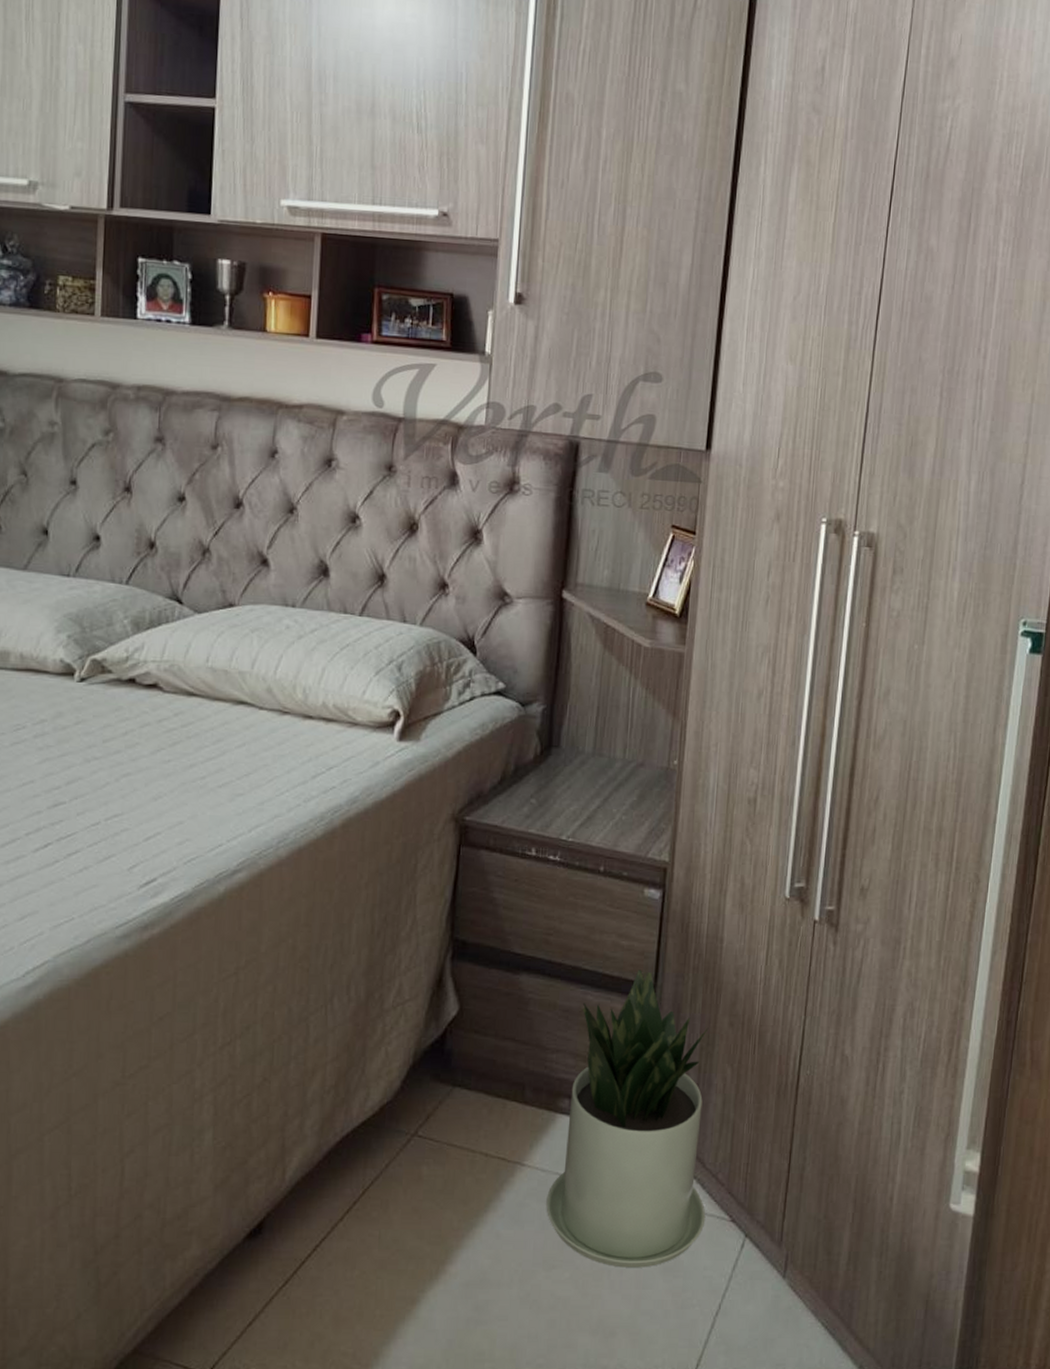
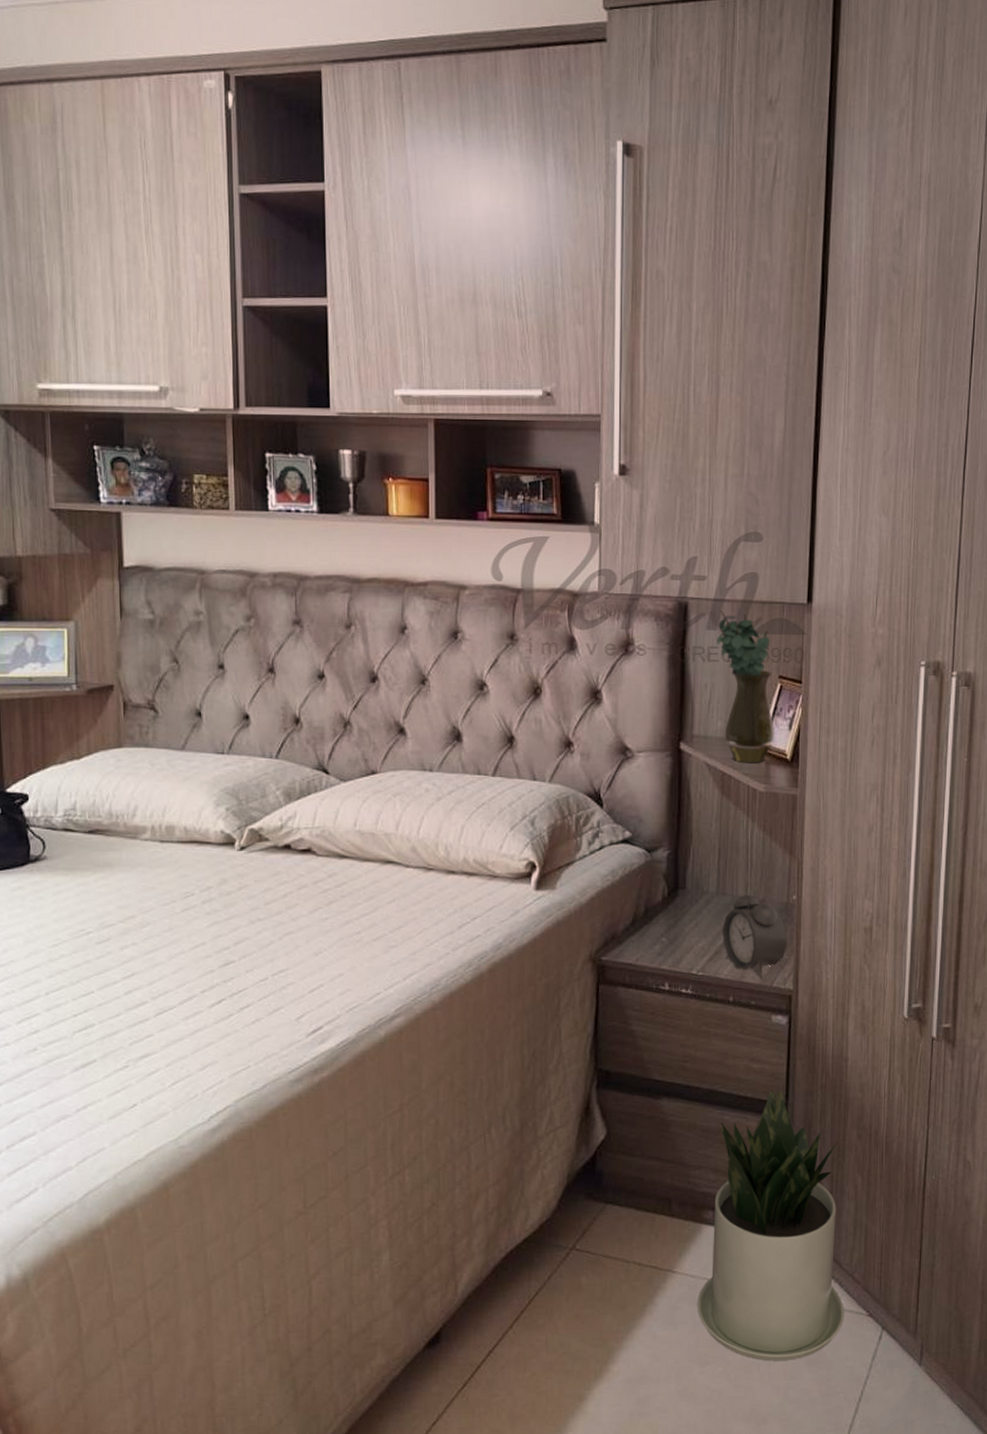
alarm clock: none [596,757,666,848] -> present [723,895,787,979]
vase: none [608,453,665,617] -> present [717,610,774,763]

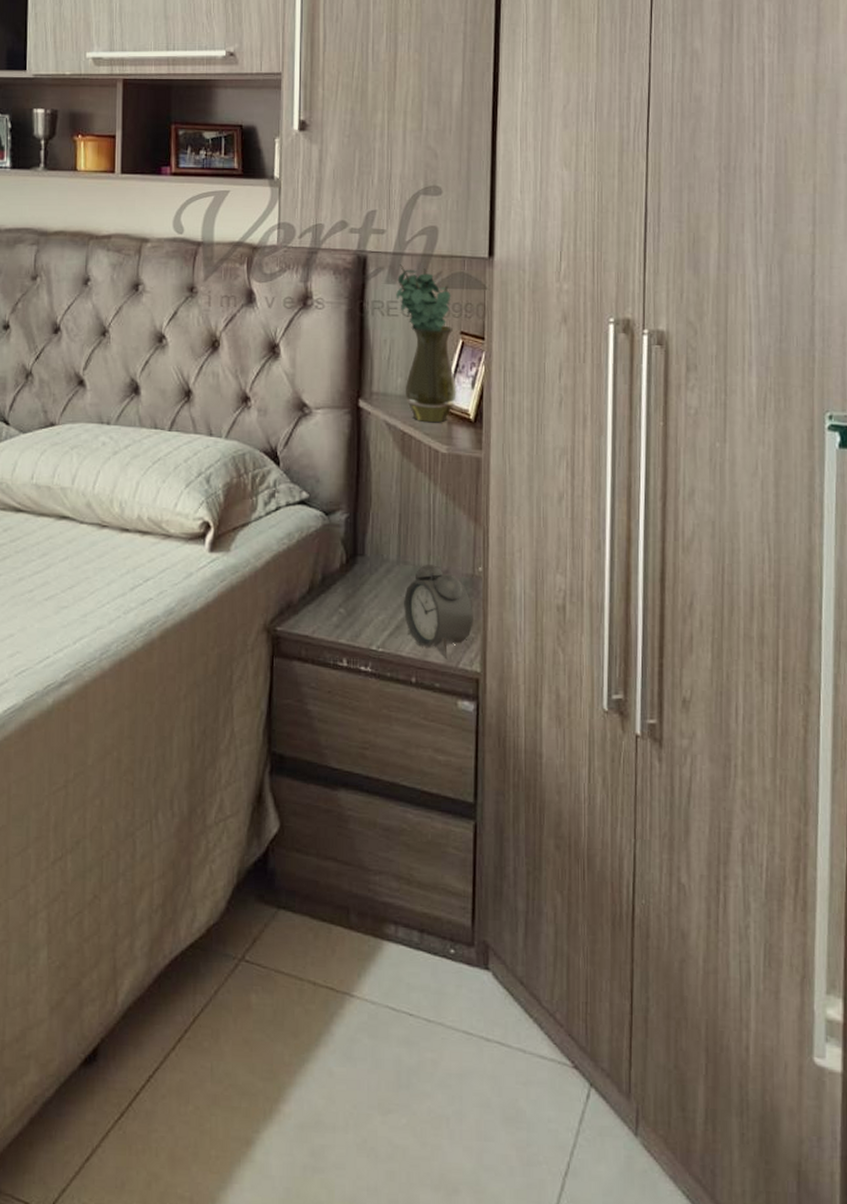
planter: present [697,1090,845,1361] -> none [378,786,546,1117]

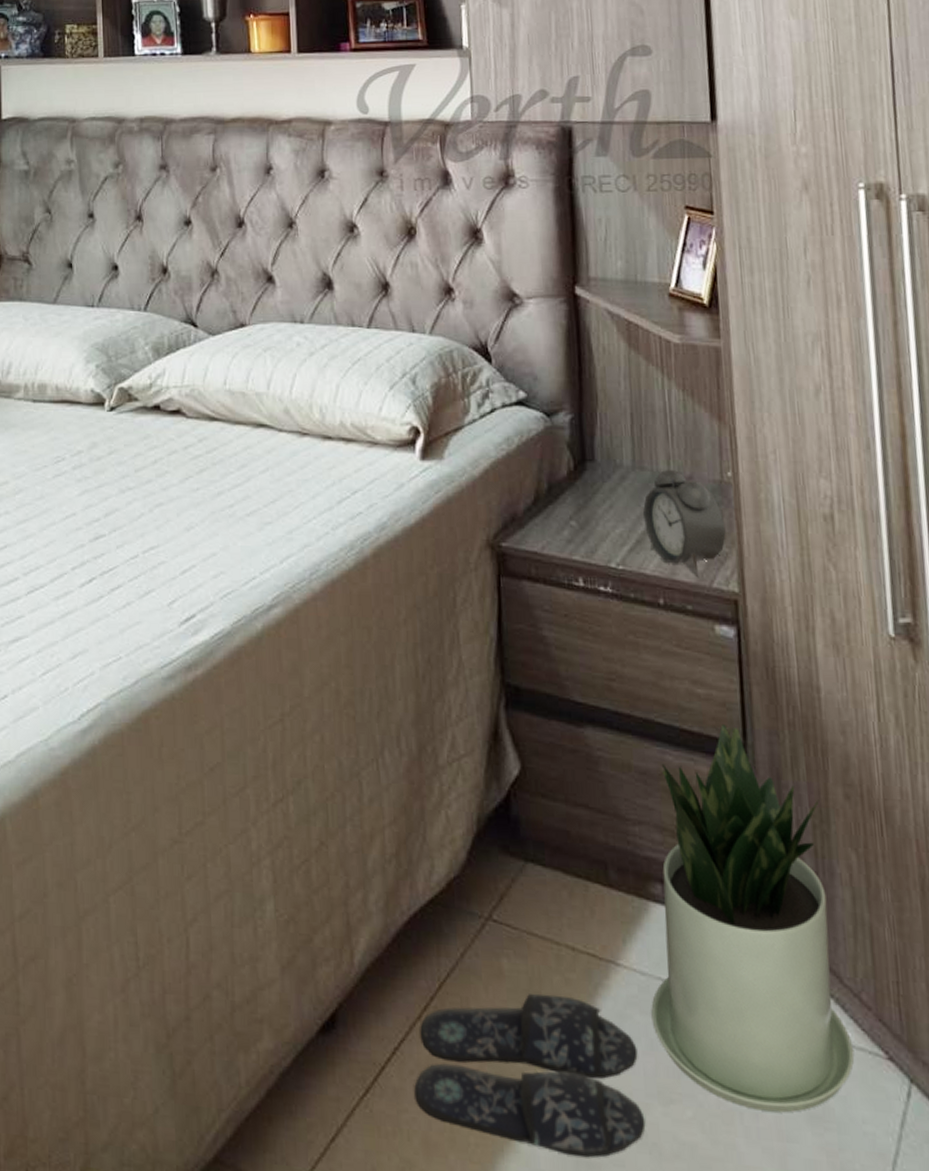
slippers: none [165,1023,366,1163] -> present [414,994,646,1158]
planter: none [378,786,546,1117] -> present [651,724,855,1113]
vase: present [396,264,456,423] -> none [608,134,686,310]

